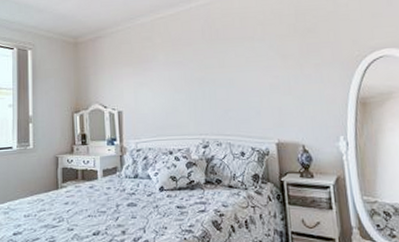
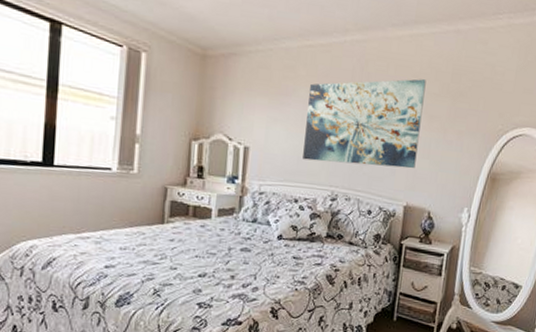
wall art: none [167,25,279,114] -> present [303,79,426,169]

